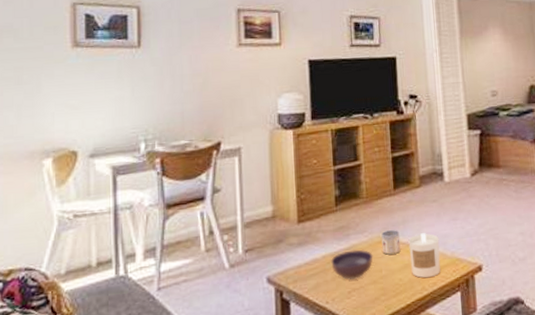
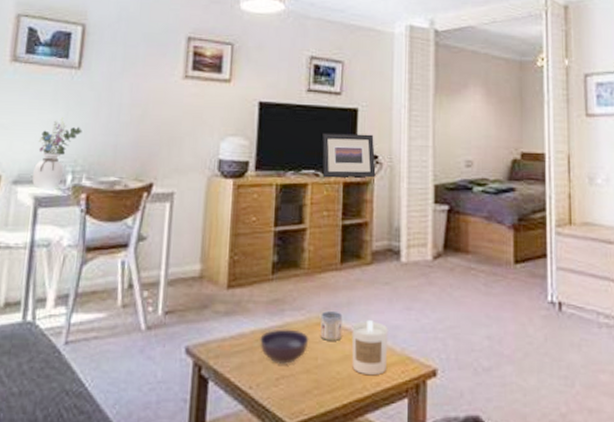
bouquet: none [107,92,149,160] -> present [32,116,82,191]
picture frame: none [367,78,417,119] -> present [322,133,376,178]

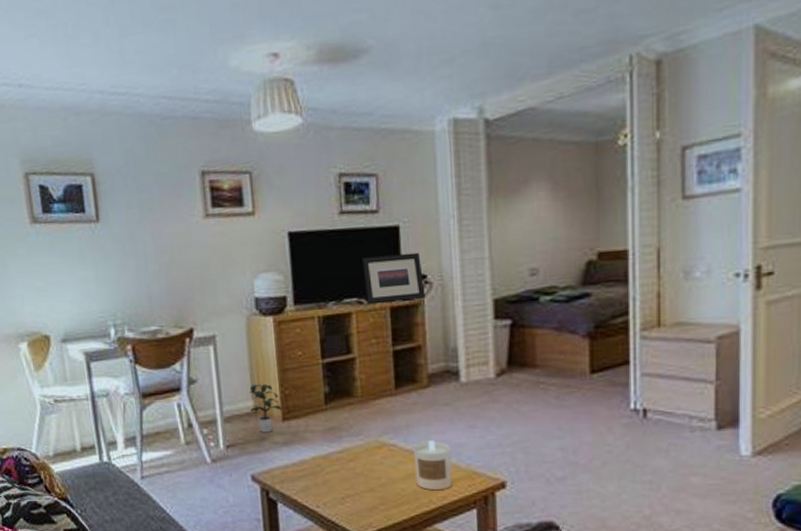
bouquet: present [32,116,82,191] -> none [75,273,115,346]
potted plant: none [196,247,228,300] -> present [249,384,282,433]
bowl: present [259,329,309,365] -> none [320,453,370,486]
mug: present [320,310,343,341] -> none [380,434,404,462]

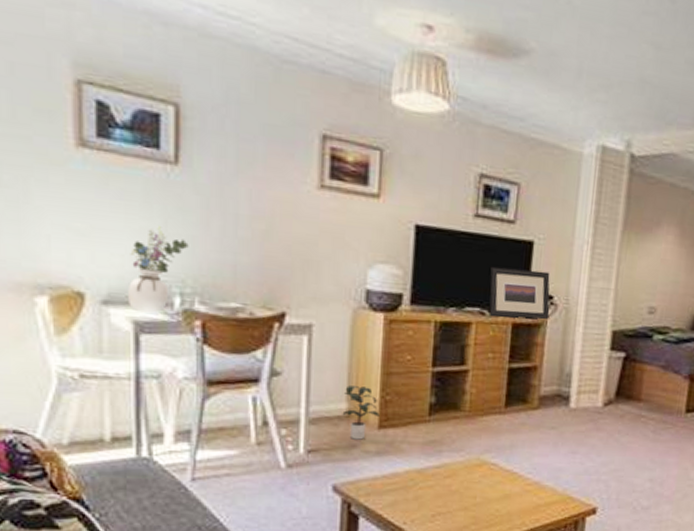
bouquet: none [75,273,115,346] -> present [127,225,189,315]
candle: present [413,440,453,491] -> none [512,462,552,513]

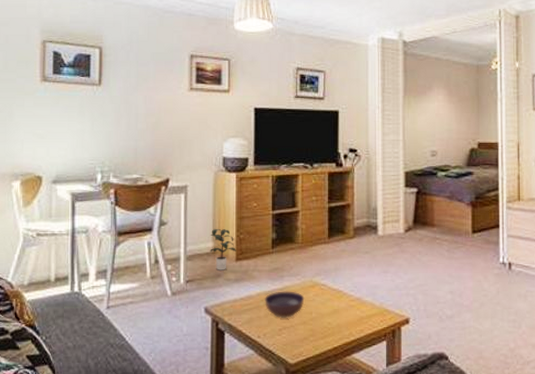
bouquet: present [127,225,189,315] -> none [68,126,107,188]
bowl: none [414,469,468,503] -> present [264,291,305,319]
picture frame: present [489,266,550,320] -> none [309,132,355,169]

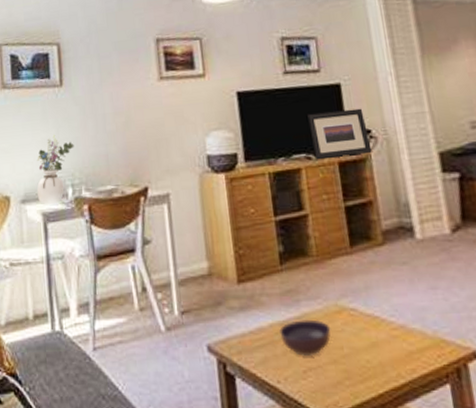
bouquet: none [68,126,107,188] -> present [36,134,74,206]
potted plant: present [210,229,236,270] -> none [203,244,237,297]
picture frame: none [309,132,355,169] -> present [307,108,372,160]

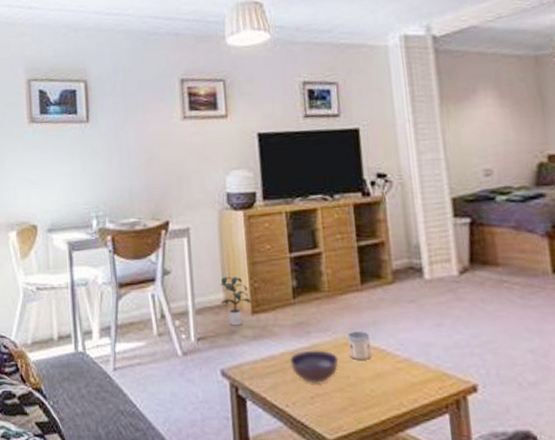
bouquet: present [36,134,74,206] -> none [62,168,99,236]
potted plant: none [203,244,237,297] -> present [220,277,251,326]
picture frame: present [307,108,372,160] -> none [325,153,387,201]
mug: none [339,296,366,328] -> present [347,330,372,360]

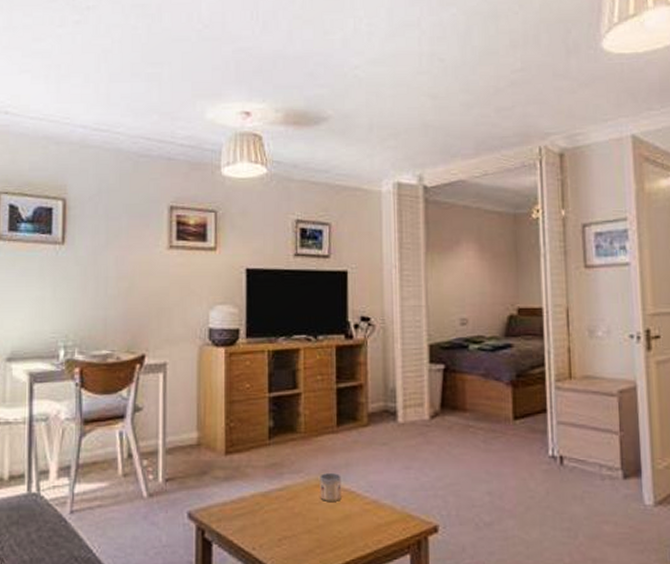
potted plant: present [220,277,251,326] -> none [194,416,226,466]
bowl: present [289,350,339,384] -> none [259,491,309,526]

